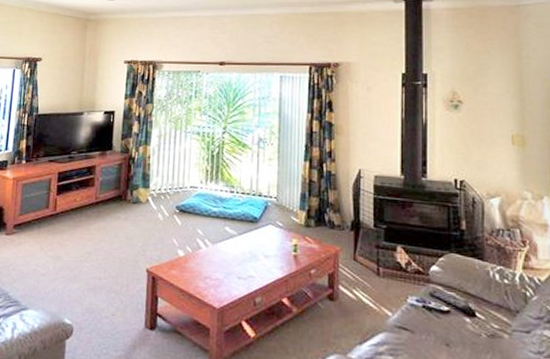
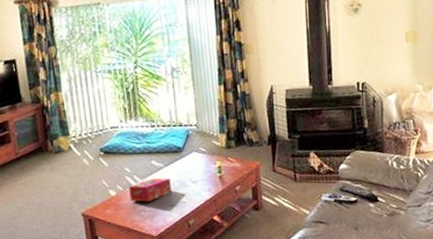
tissue box: none [197,244,242,269] -> present [129,178,172,202]

